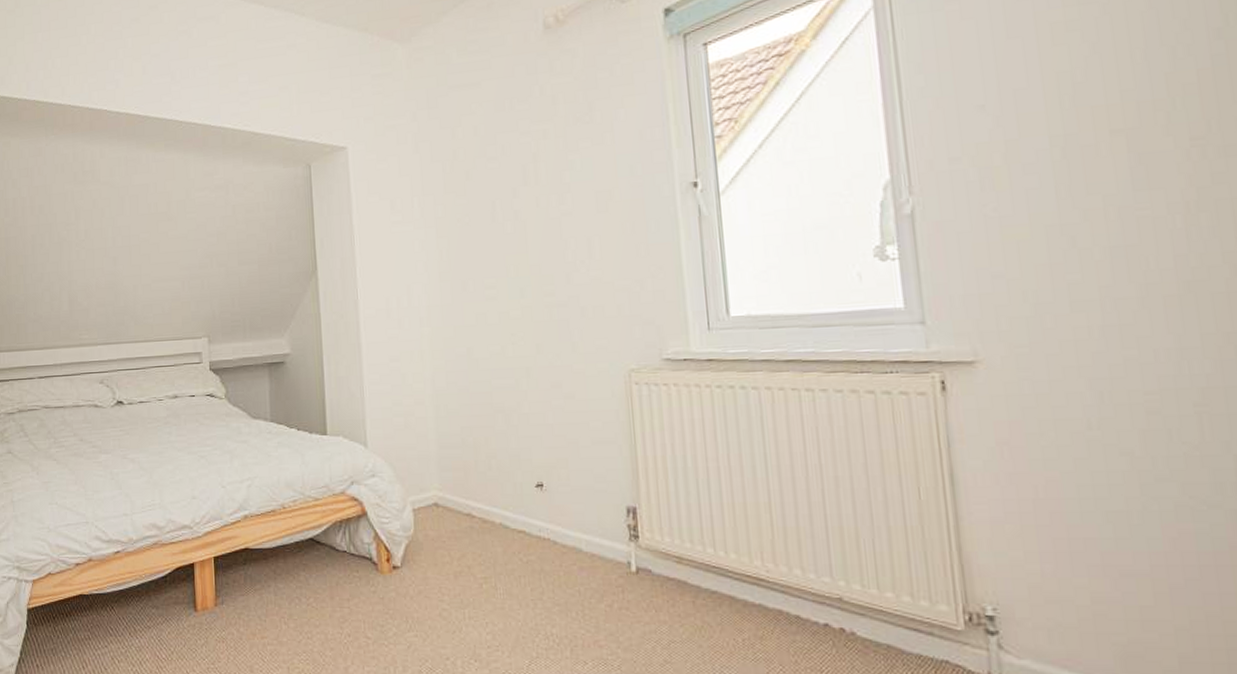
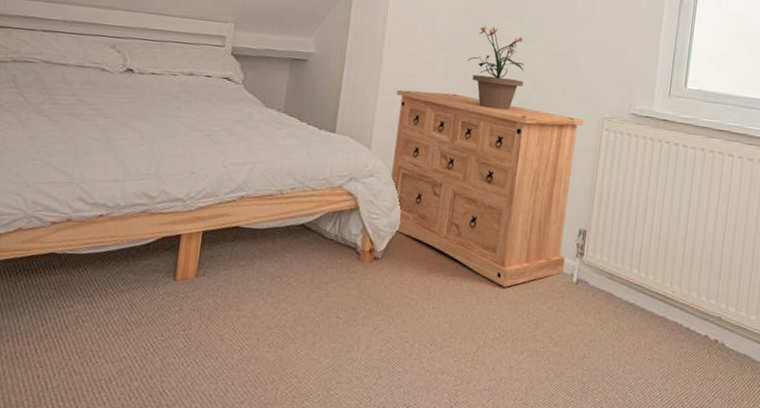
dresser: none [383,371,618,586] -> present [391,89,584,287]
potted plant: none [454,288,524,382] -> present [467,25,525,111]

